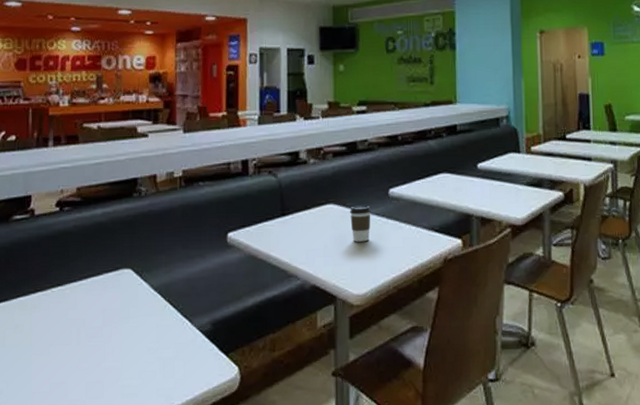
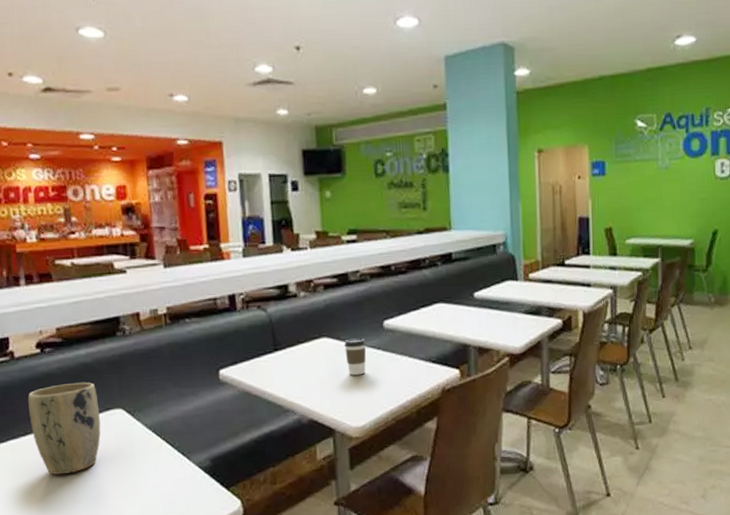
plant pot: none [42,241,109,334] -> present [27,382,101,475]

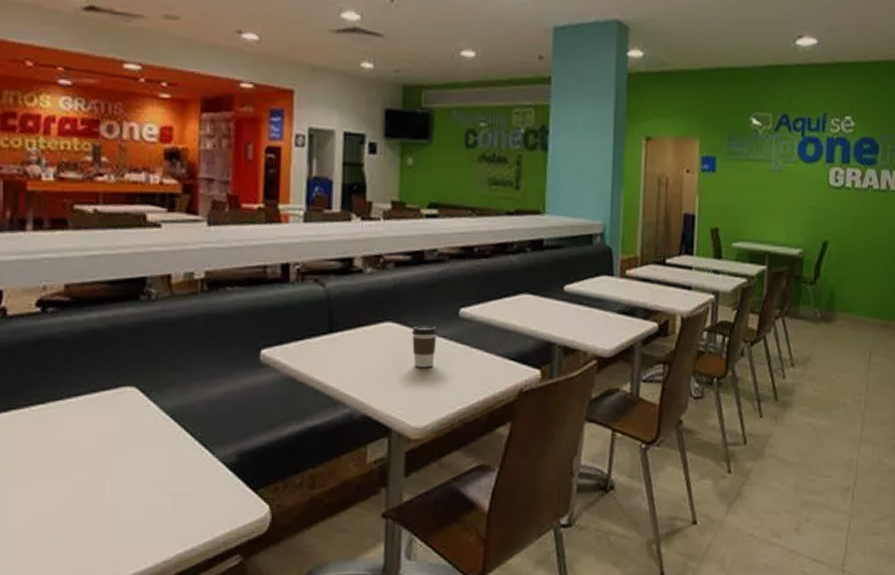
plant pot: present [27,382,101,475] -> none [17,351,107,461]

